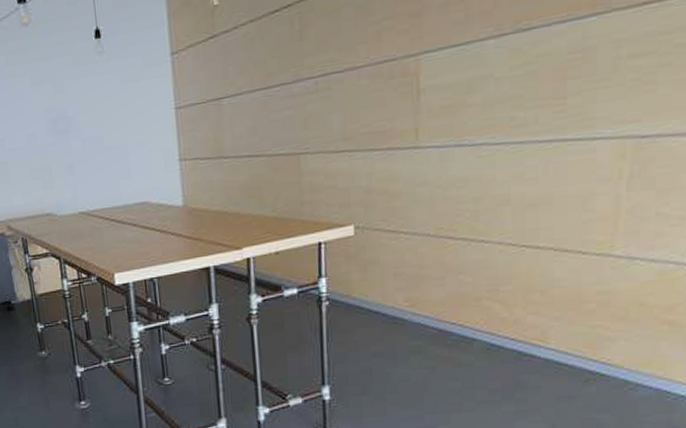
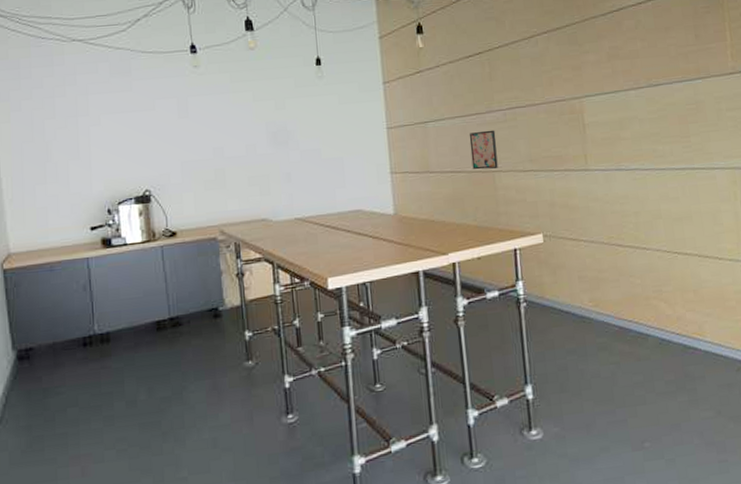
wall art: none [271,103,305,153] -> present [469,130,498,170]

